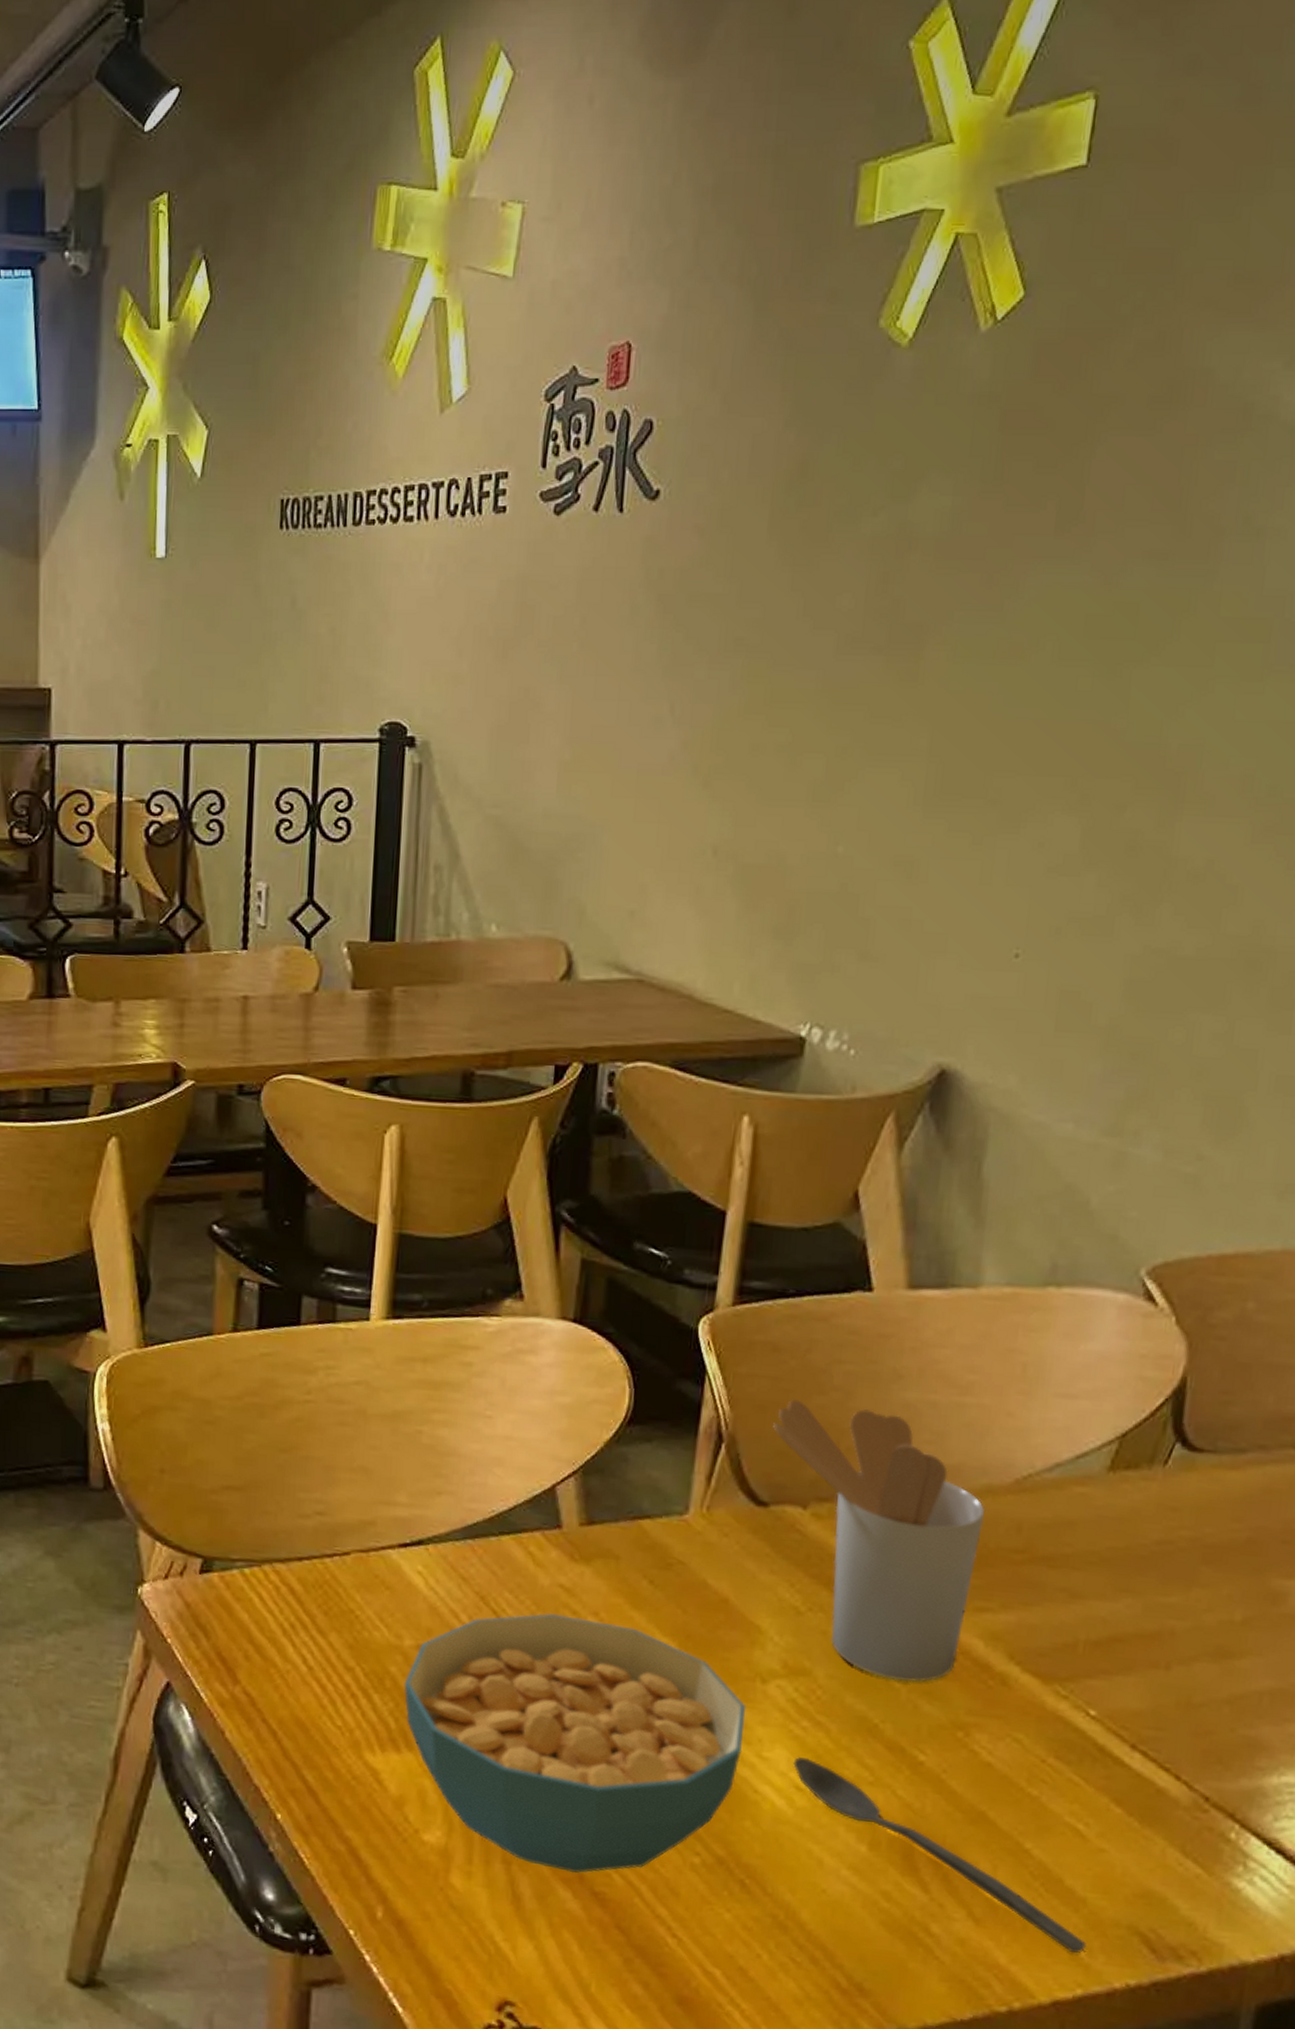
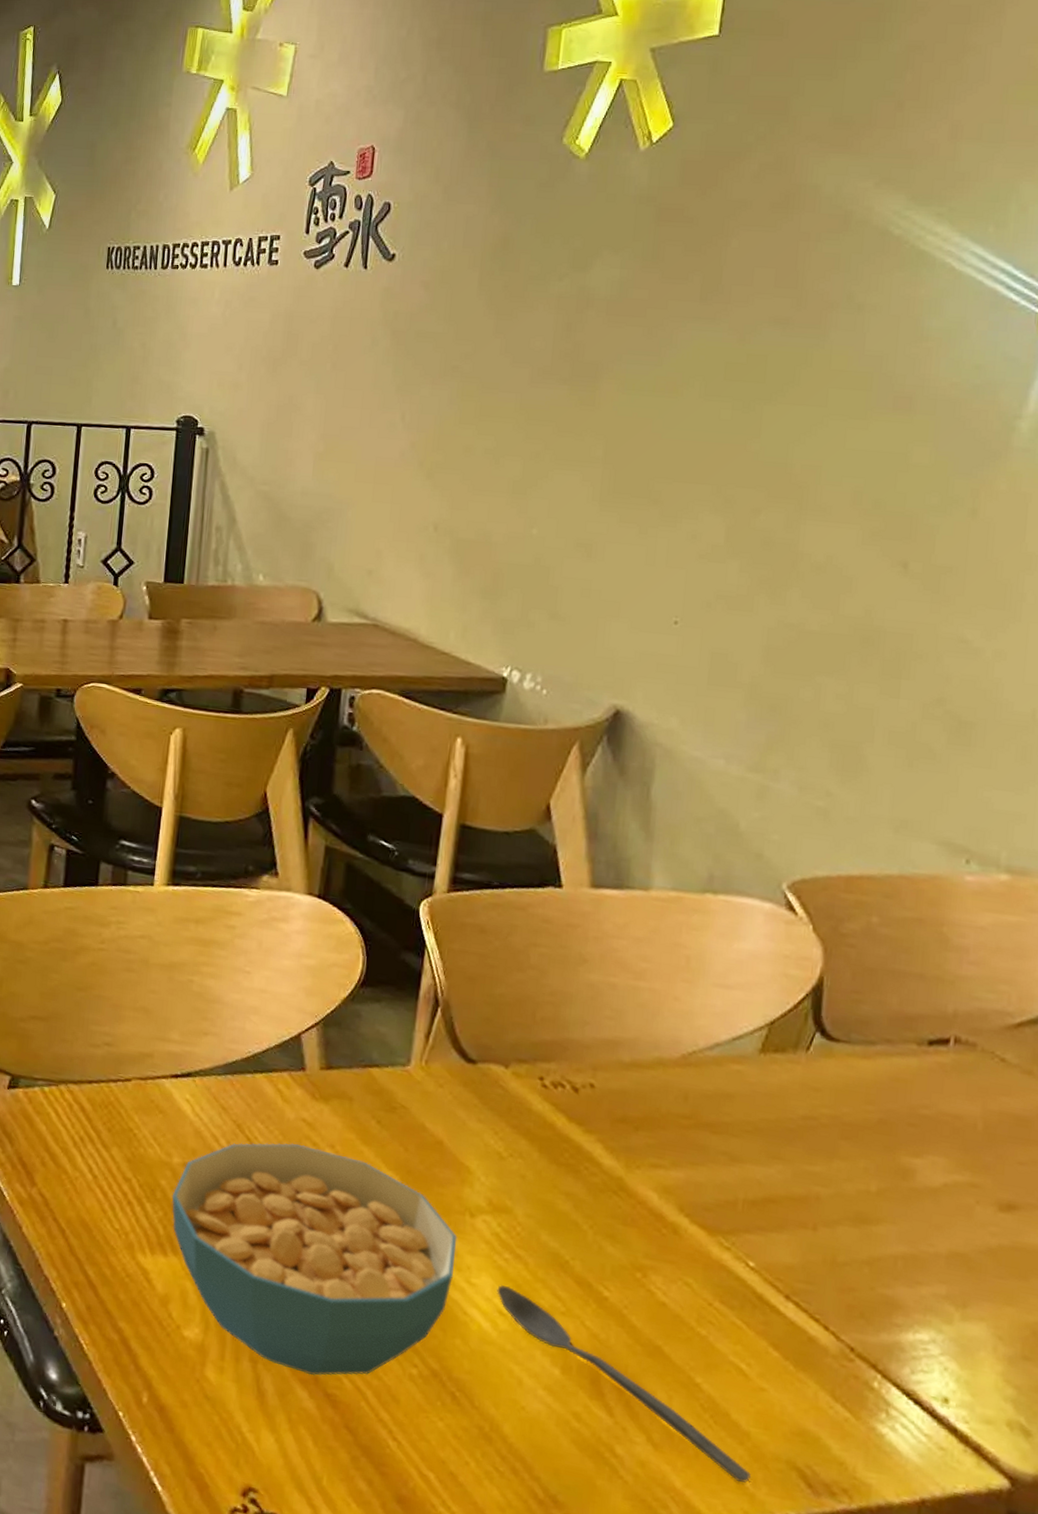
utensil holder: present [773,1399,984,1683] -> none [480,974,657,1226]

